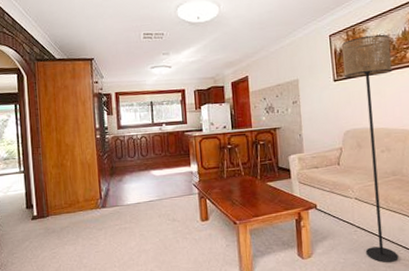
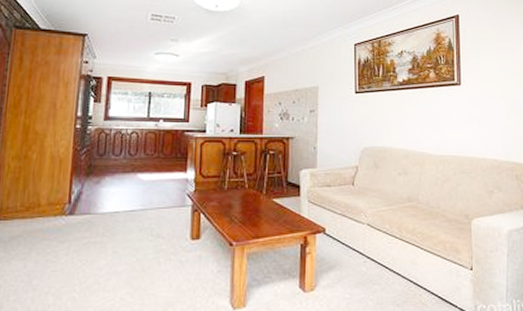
floor lamp: present [341,34,399,263] -> none [366,49,415,301]

